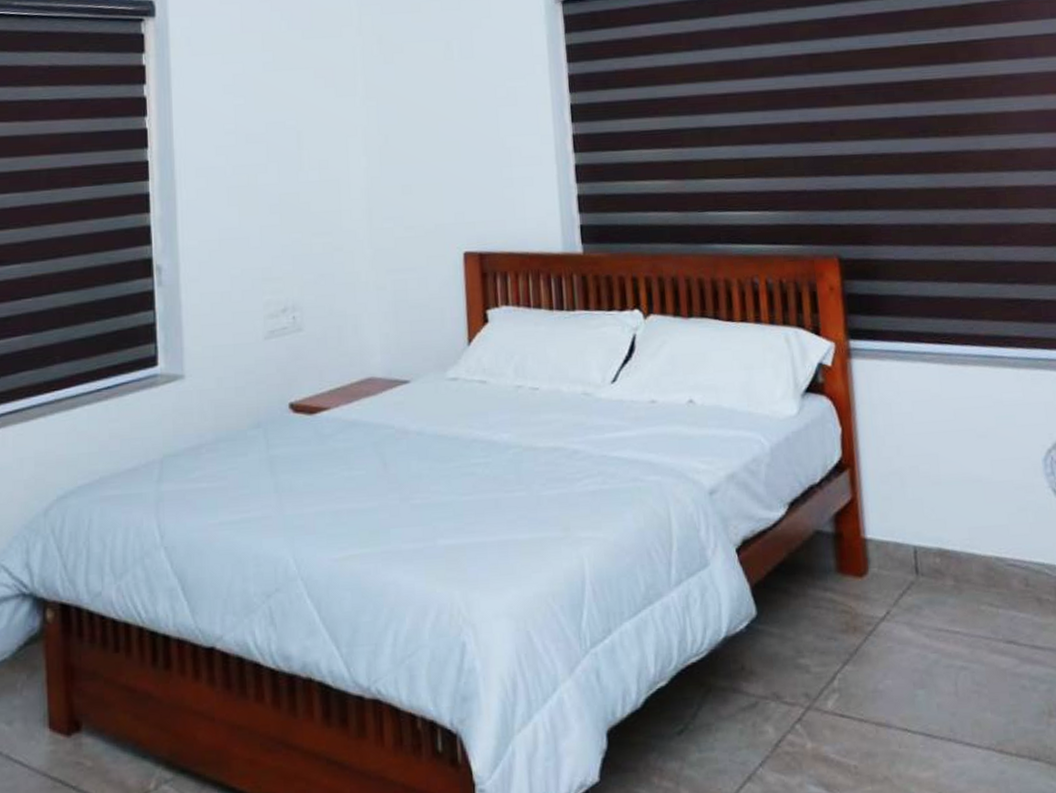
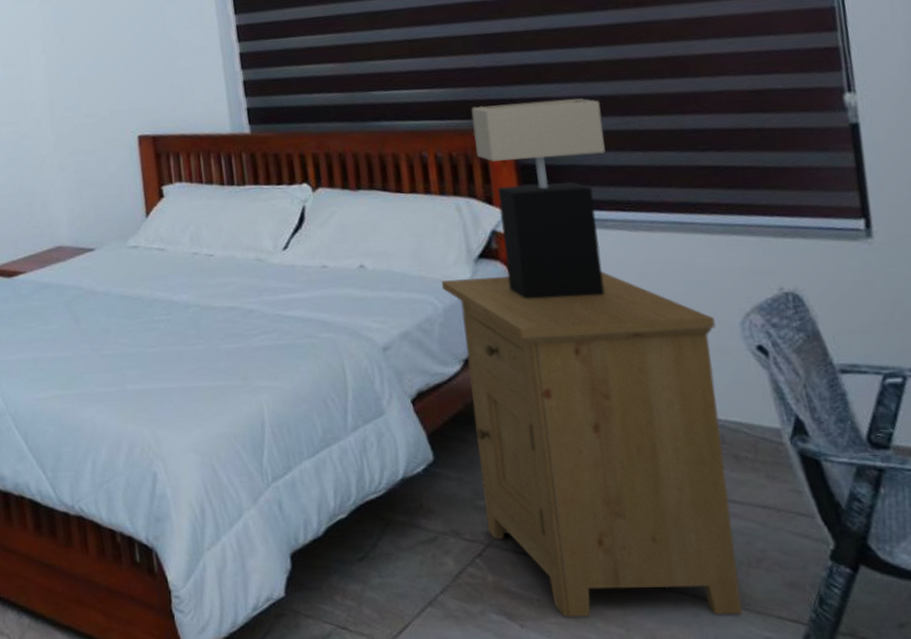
nightstand: none [768,407,1044,784] -> present [441,272,742,617]
table lamp: none [801,226,925,437] -> present [471,98,605,299]

